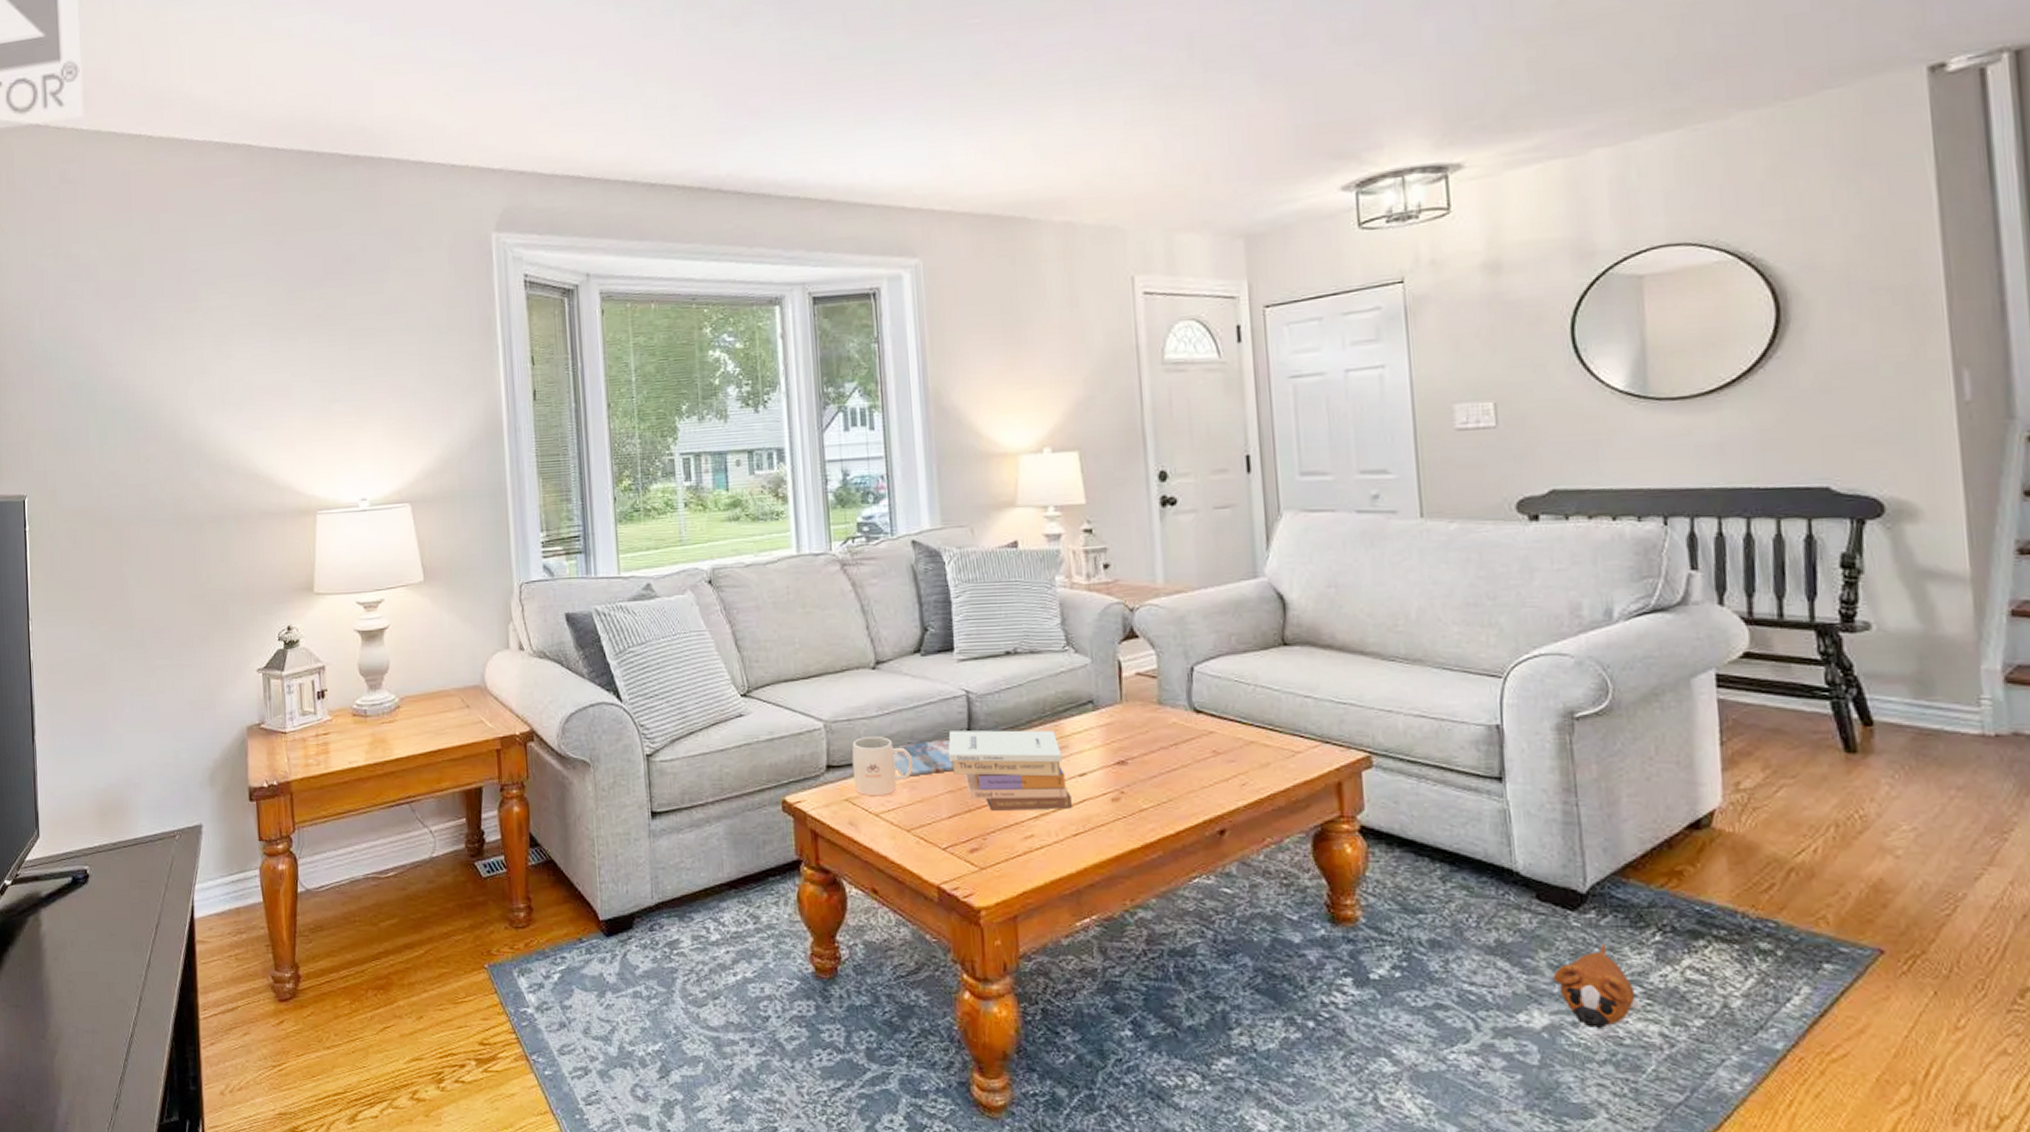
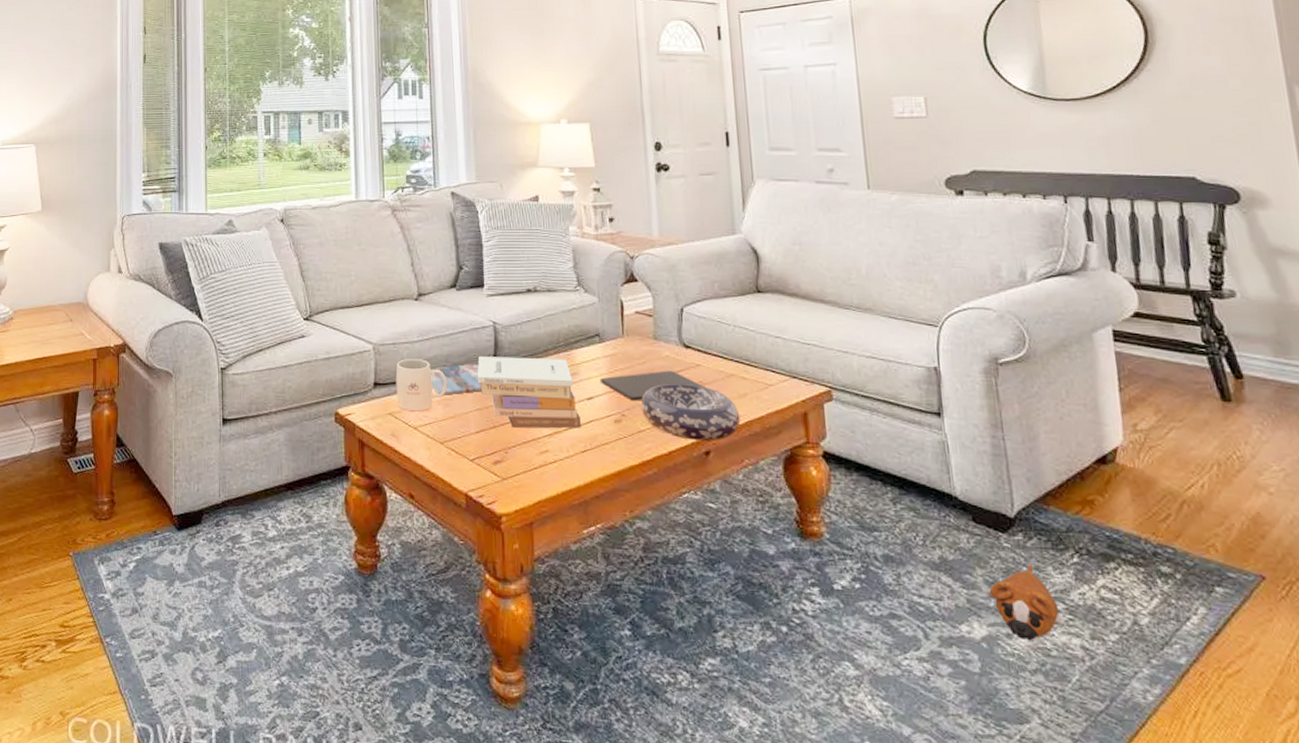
tablet: none [1093,739,1222,776] -> present [599,370,707,401]
decorative bowl: none [1142,753,1262,818] -> present [640,383,741,441]

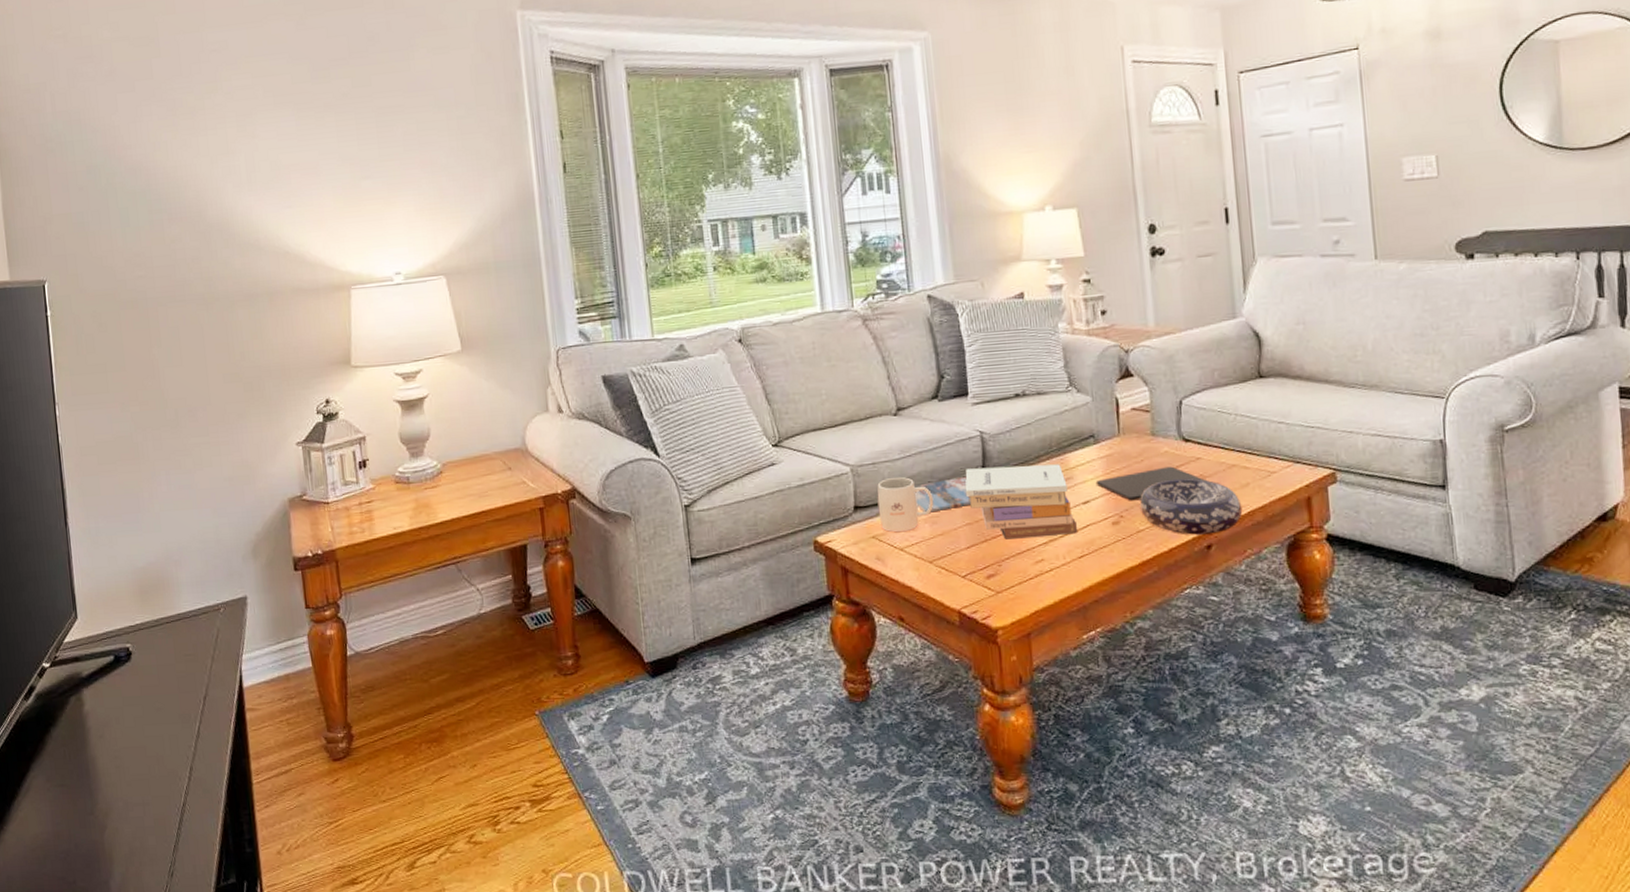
dog toy: present [989,563,1065,641] -> none [1488,624,1561,697]

